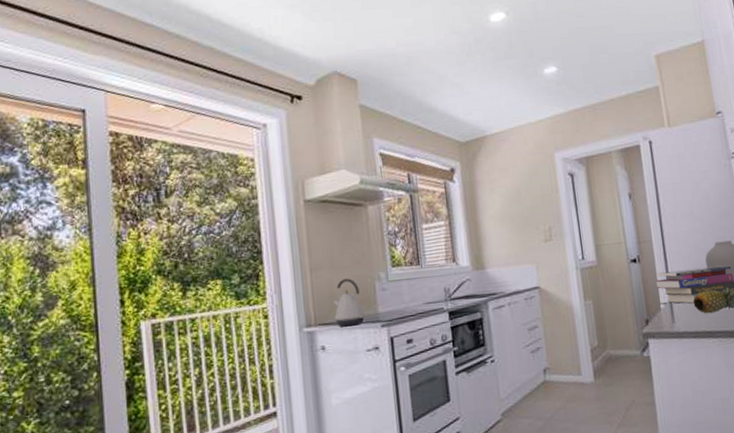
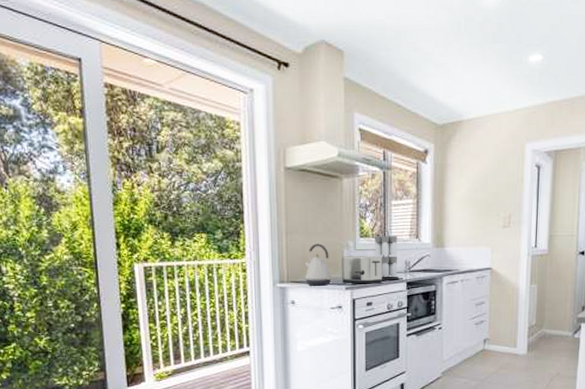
toaster: none [373,285,422,320] -> present [341,256,383,284]
spice rack: none [407,255,440,313] -> present [374,229,399,280]

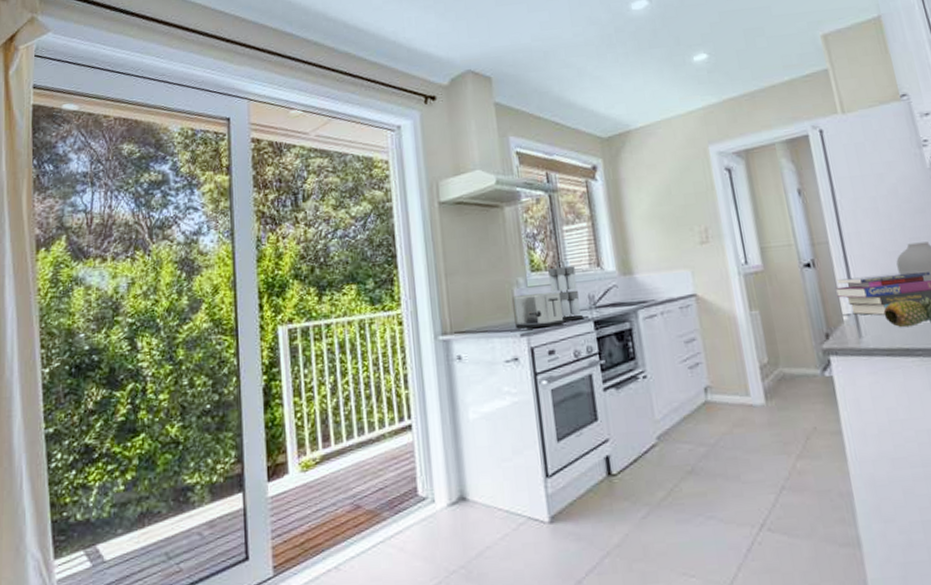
kettle: present [304,243,332,286] -> none [470,283,503,336]

